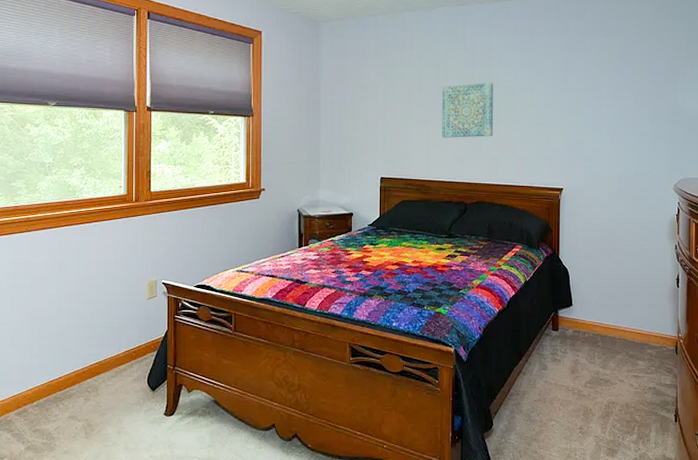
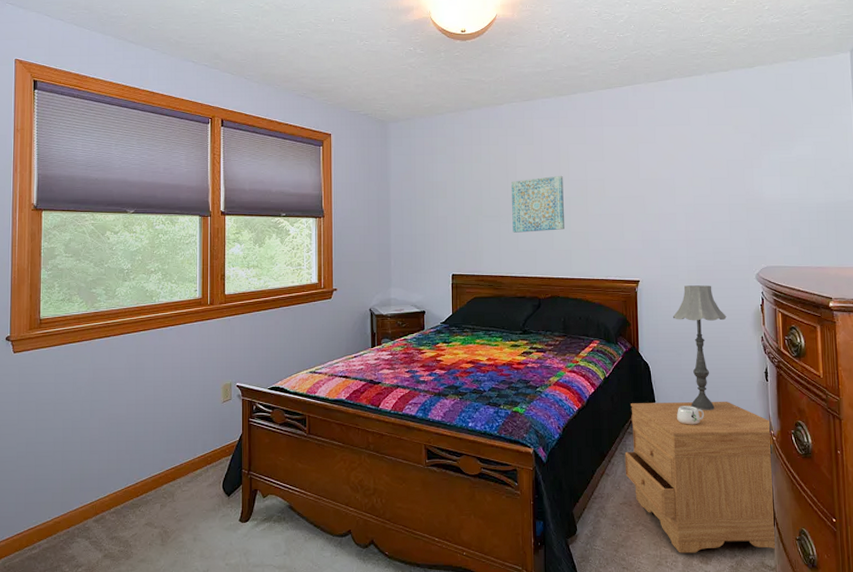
nightstand: none [541,306,680,447] -> present [624,402,776,553]
mug: none [591,309,617,328] -> present [676,406,704,425]
table lamp: none [592,194,644,315] -> present [672,285,727,411]

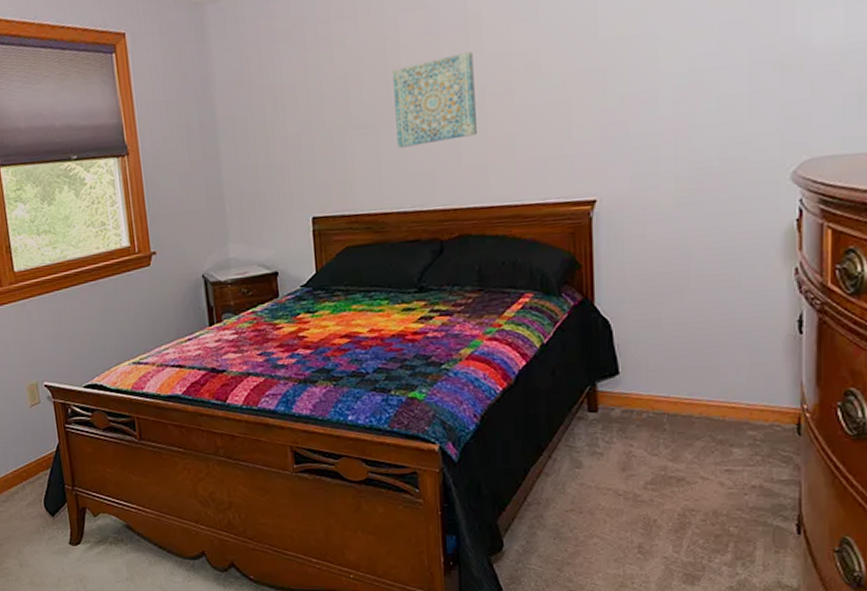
nightstand: present [624,402,776,553] -> none [572,367,805,572]
table lamp: present [672,285,727,411] -> none [648,197,738,382]
mug: present [676,406,704,425] -> none [651,376,695,403]

